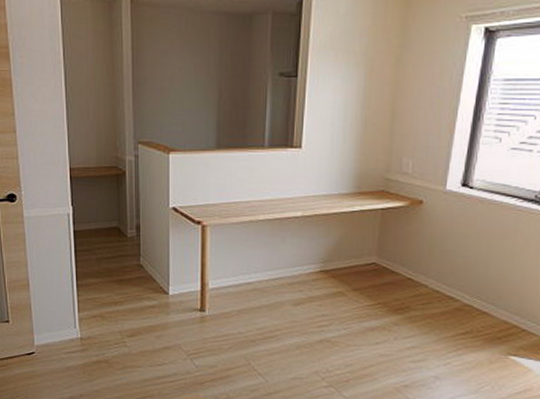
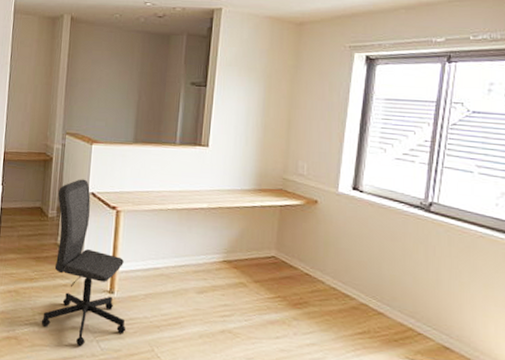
office chair: none [131,193,221,365] -> present [41,179,126,347]

